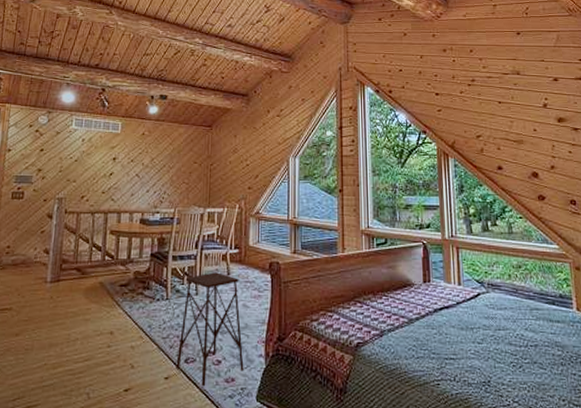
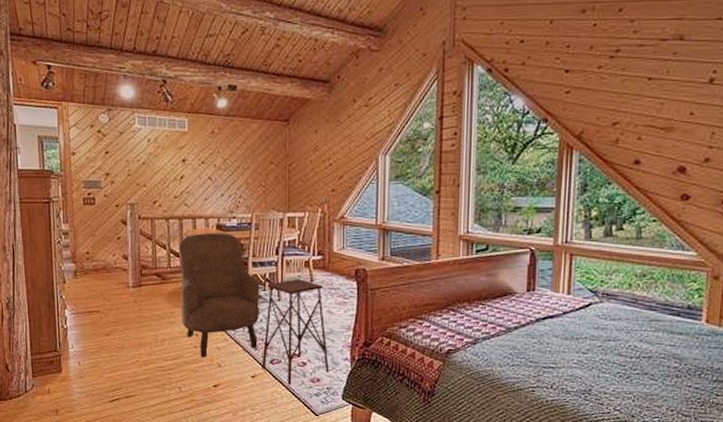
armchair: none [97,226,179,358] -> present [179,232,260,357]

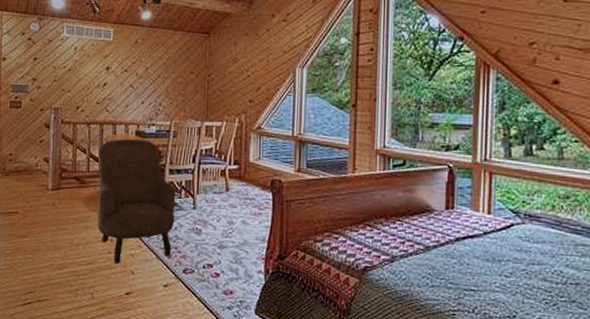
side table: present [262,279,329,385] -> none [175,187,243,297]

